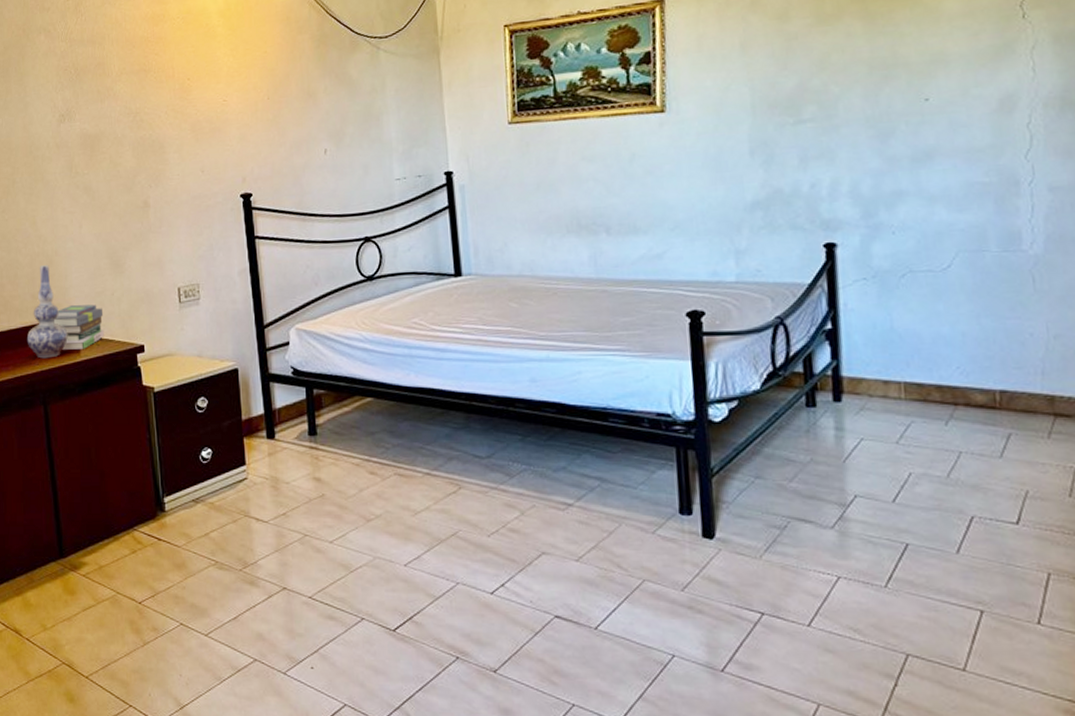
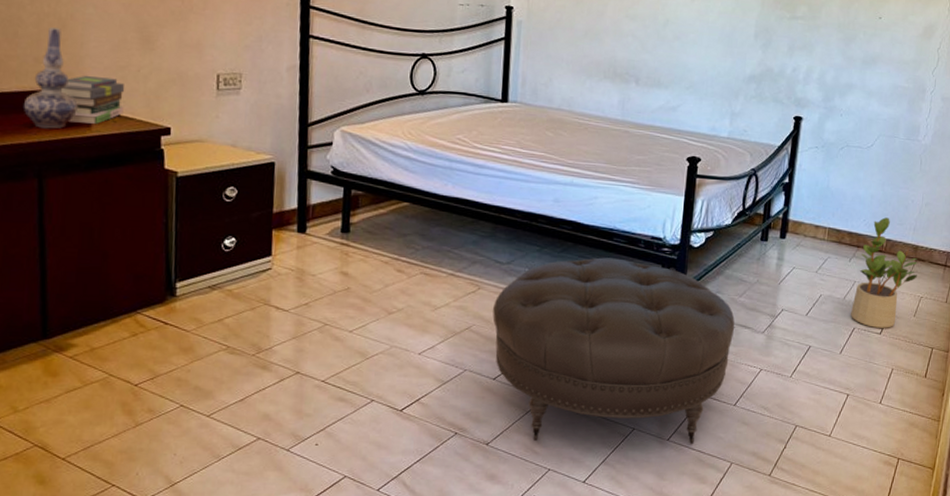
ottoman: none [479,443,791,677] -> present [492,257,735,444]
potted plant: none [962,360,1064,515] -> present [851,217,918,328]

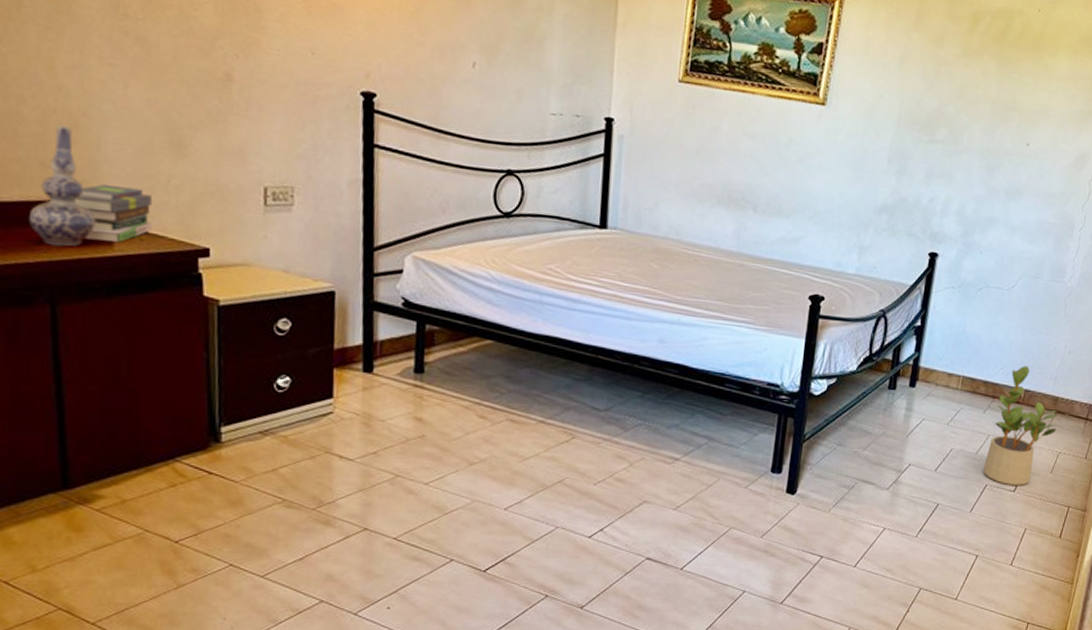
ottoman: present [492,257,735,444] -> none [588,405,858,608]

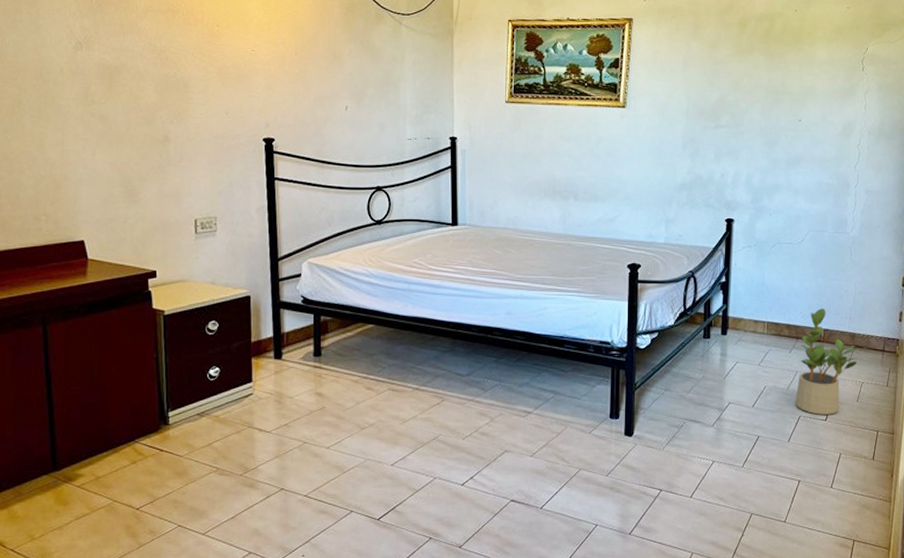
vase: present [28,126,96,247] -> none [26,189,74,280]
books: present [73,183,153,242] -> none [58,229,115,272]

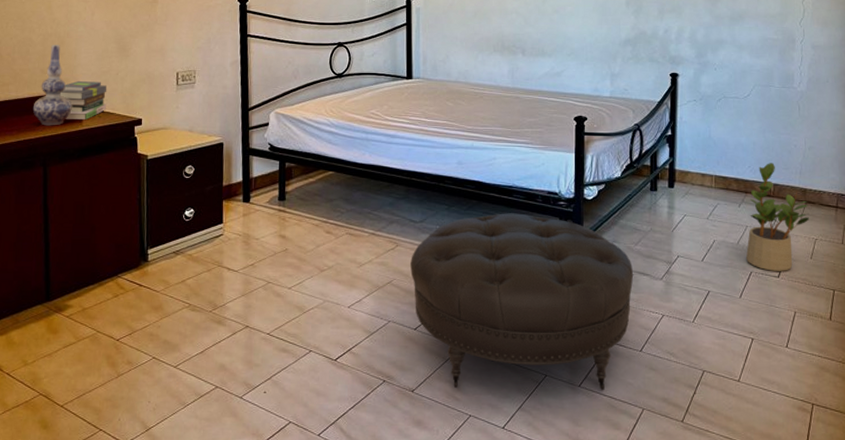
vase: none [26,189,74,280] -> present [32,45,72,126]
books: none [58,229,115,272] -> present [59,80,107,119]
ottoman: none [457,364,685,541] -> present [410,213,634,390]

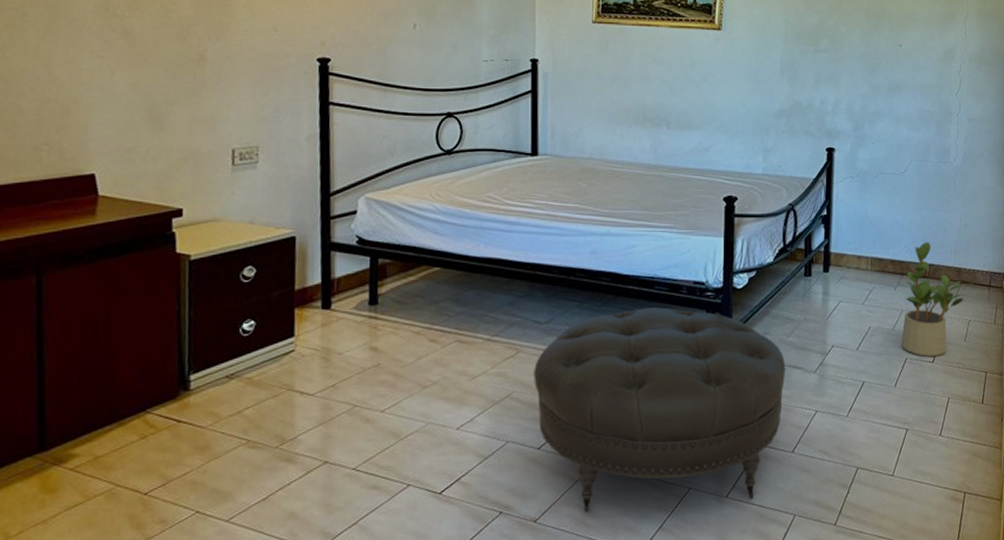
vase: present [32,45,72,126] -> none [20,114,81,221]
books: present [59,80,107,119] -> none [62,160,133,211]

